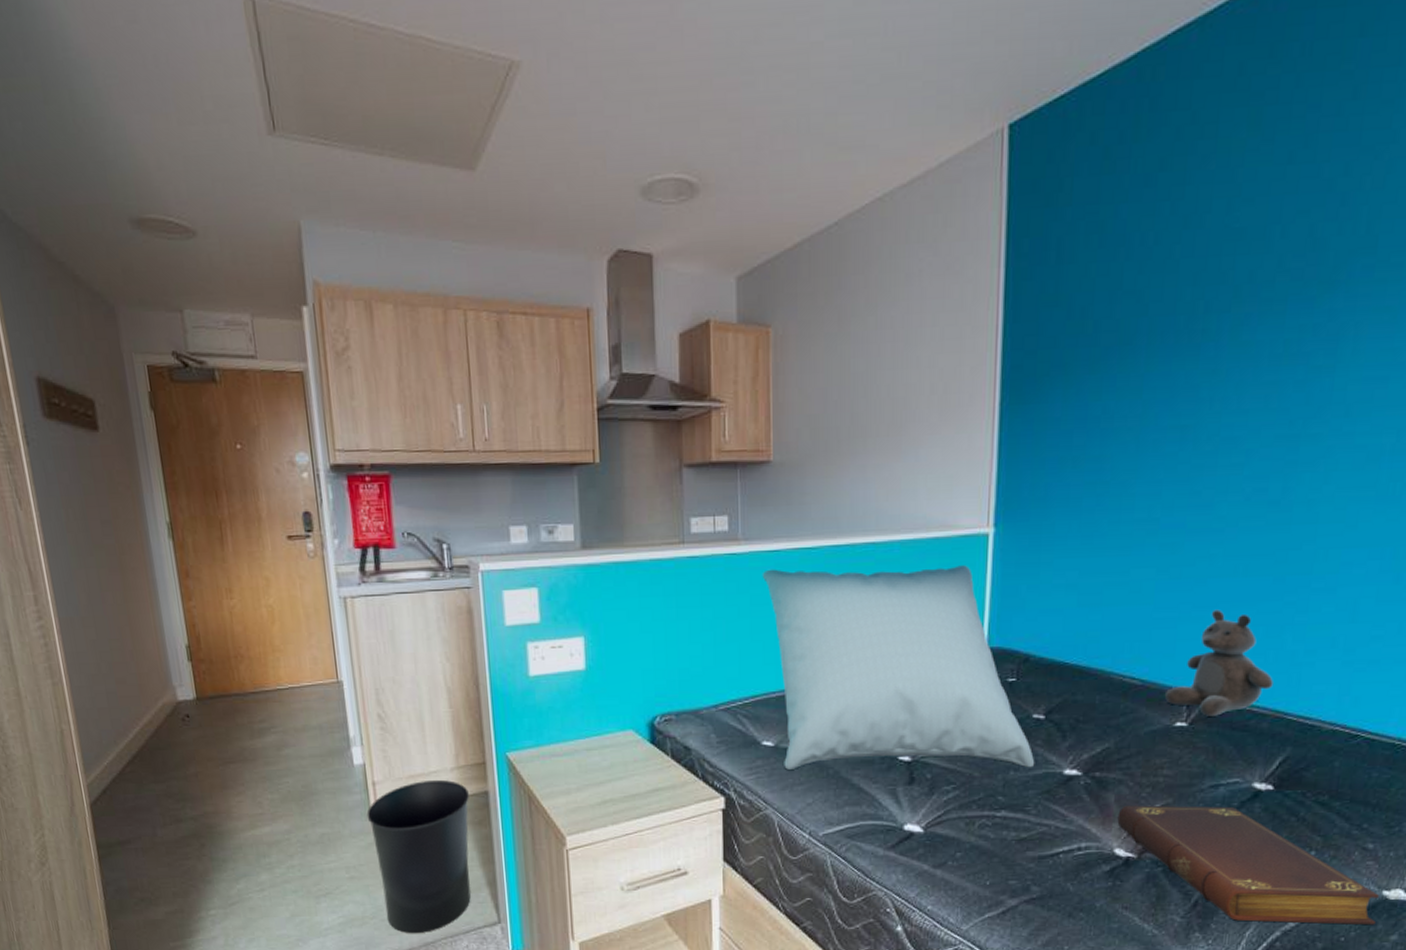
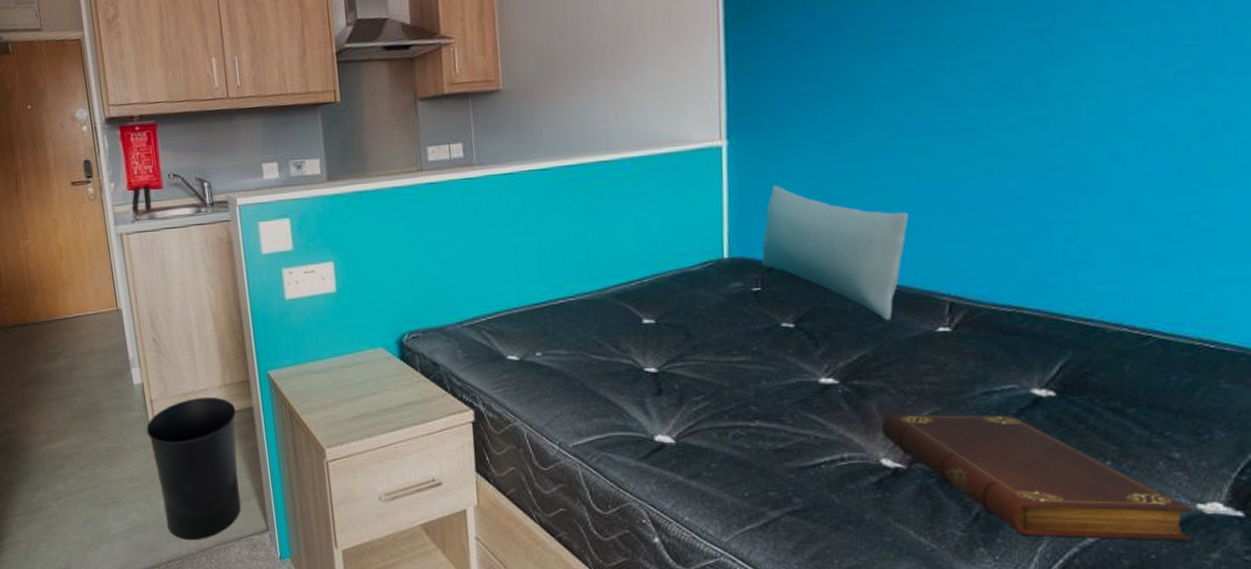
cushion: present [763,565,1035,770] -> none [499,178,788,383]
pillow: none [1019,577,1158,714] -> present [762,186,908,320]
stuffed animal: present [1165,609,1273,716] -> none [924,210,1045,321]

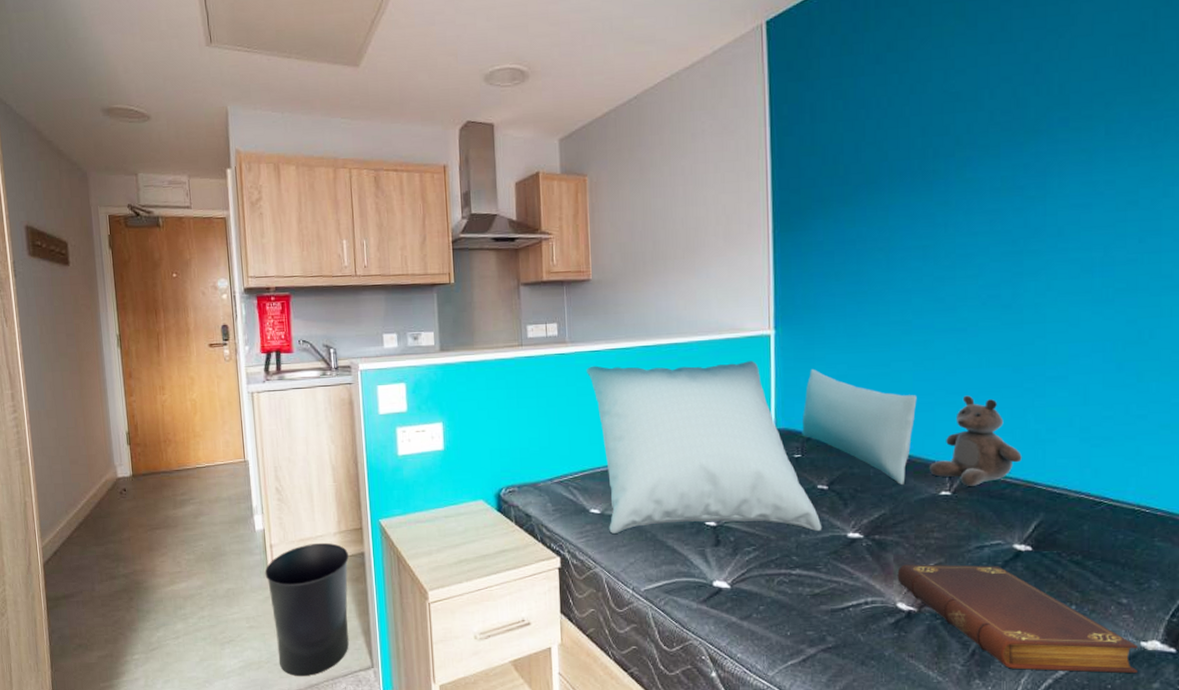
cushion: none [499,178,788,383] -> present [587,361,822,534]
stuffed animal: none [924,210,1045,321] -> present [930,395,1022,486]

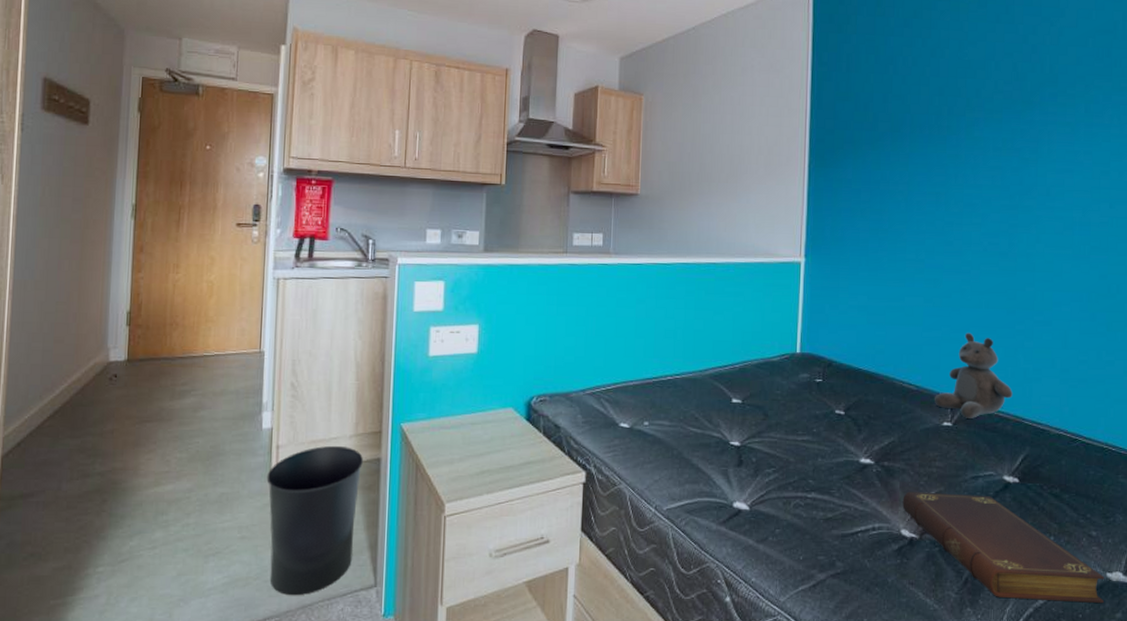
cushion: present [587,361,822,534] -> none [628,278,838,455]
pillow: present [802,369,917,484] -> none [824,298,926,414]

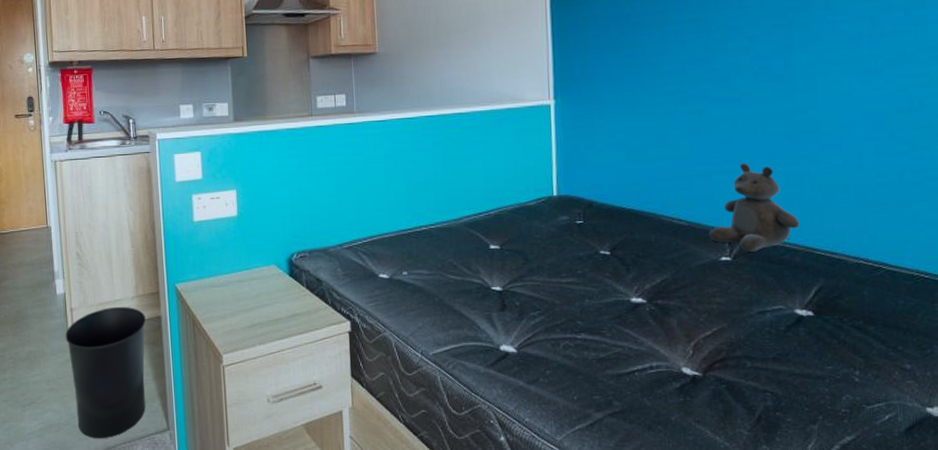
book: present [902,492,1104,604] -> none [681,329,925,440]

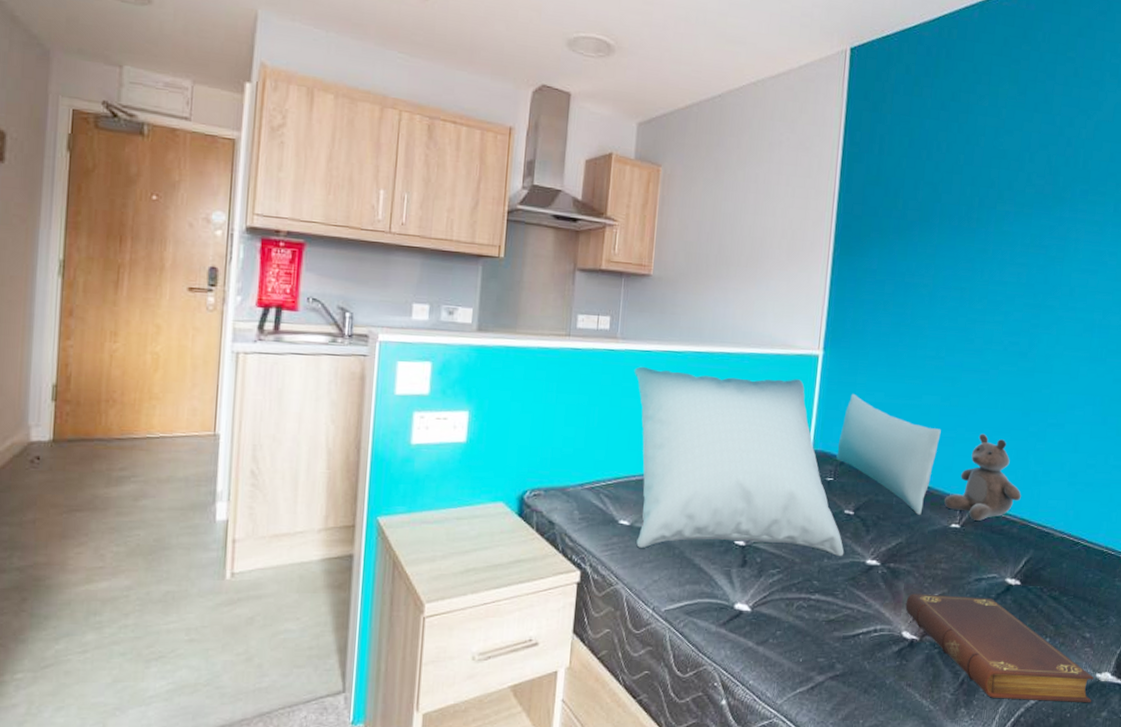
waste bin: present [65,306,146,438] -> none [220,540,333,702]
cushion: none [374,130,606,298] -> present [635,366,845,556]
pillow: none [583,138,695,250] -> present [836,394,941,515]
book: none [681,329,925,440] -> present [905,593,1094,703]

